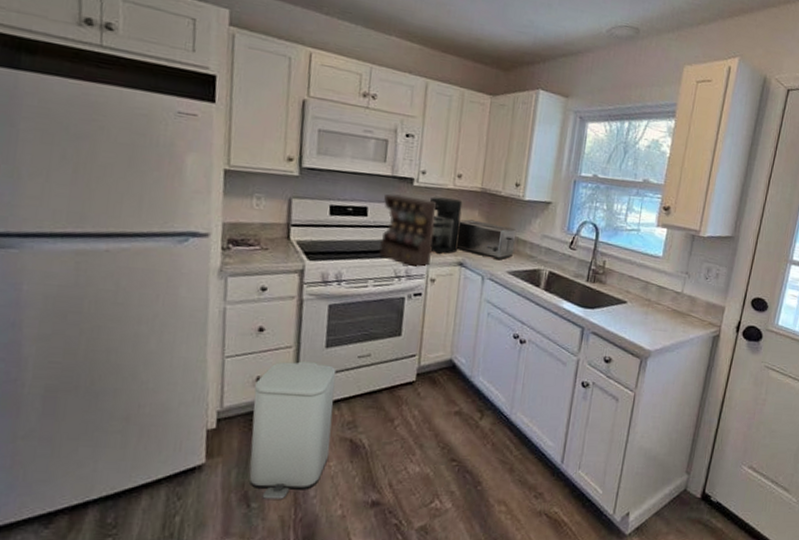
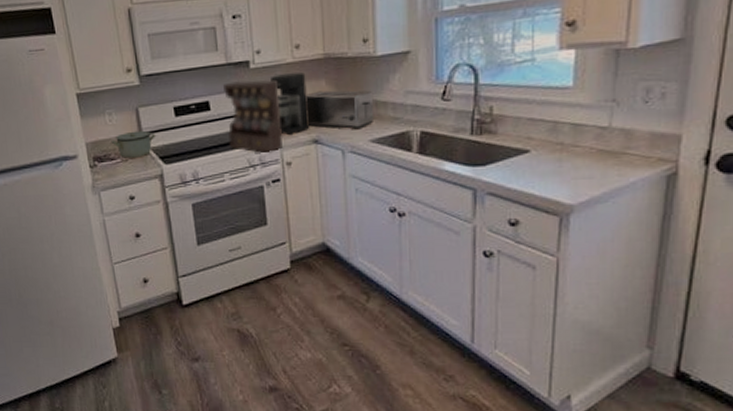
pedal bin: present [249,361,337,500] -> none [143,260,221,387]
cooking pot: none [253,220,306,250] -> present [111,130,156,159]

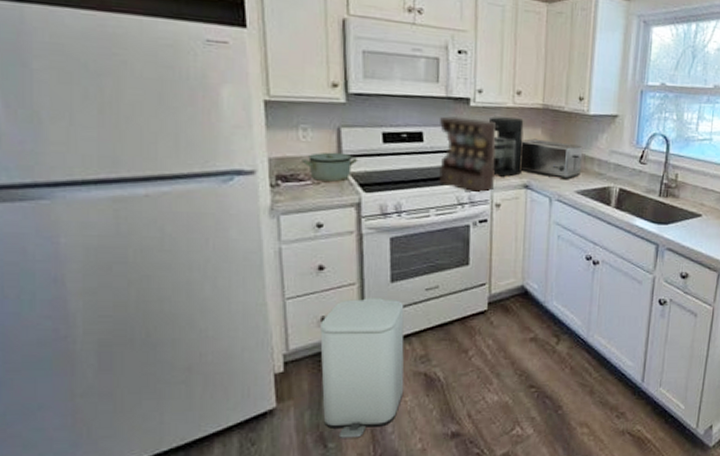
pedal bin: none [143,260,221,387] -> present [320,298,405,438]

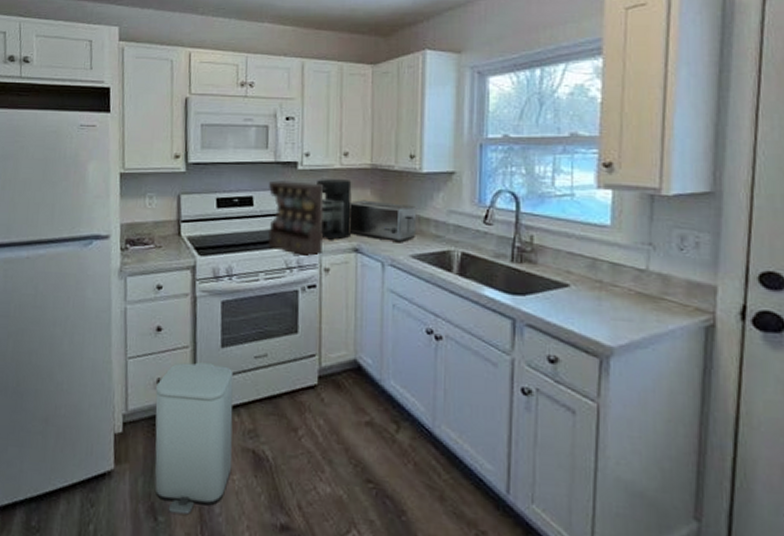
cooking pot: present [302,152,358,183] -> none [147,217,195,247]

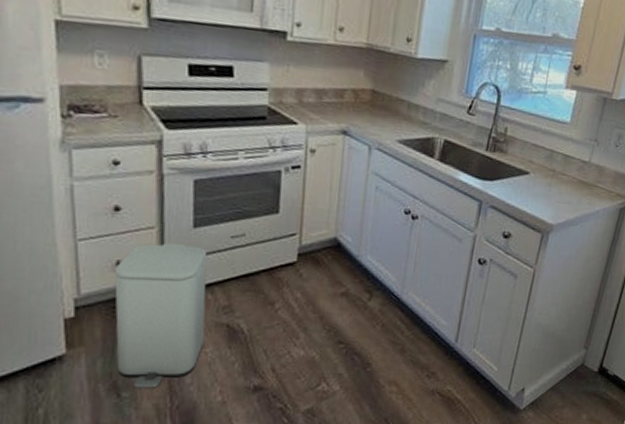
spice rack: present [268,179,324,257] -> none [249,50,314,137]
coffee maker: present [317,178,352,240] -> none [307,54,345,121]
toaster: present [349,200,417,243] -> none [338,80,408,128]

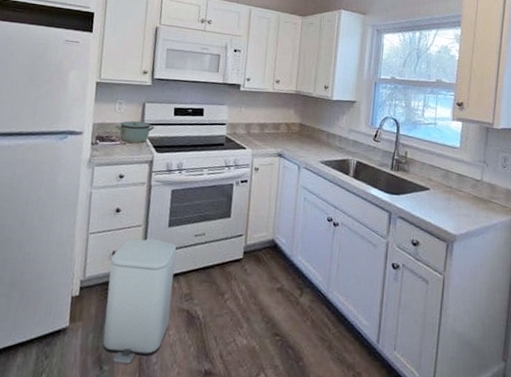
cooking pot: none [97,82,161,117] -> present [115,120,155,144]

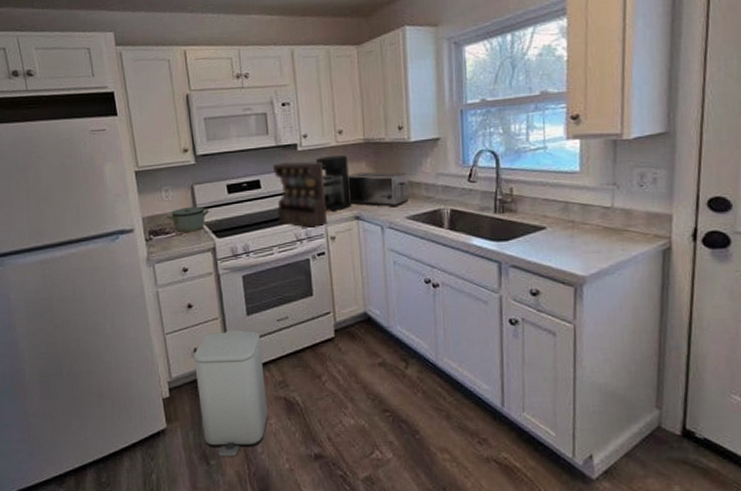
spice rack: none [212,97,259,159] -> present [273,160,328,229]
coffee maker: none [254,98,281,147] -> present [316,155,352,212]
toaster: none [276,117,327,152] -> present [348,171,410,208]

